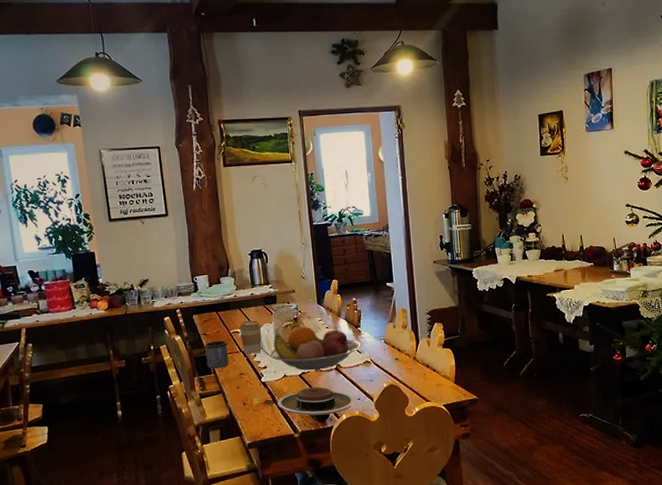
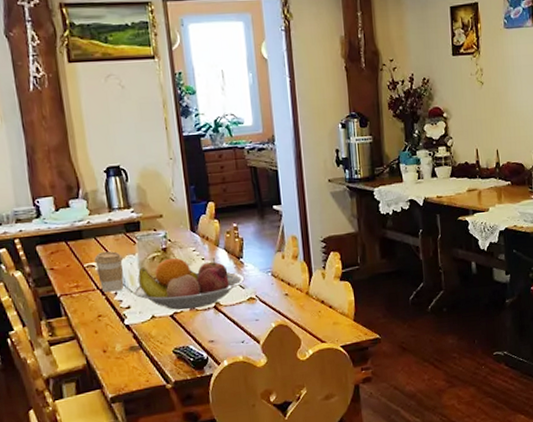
mug: present [204,340,229,369] -> none [51,276,84,311]
plate: present [277,386,355,416] -> none [144,328,239,363]

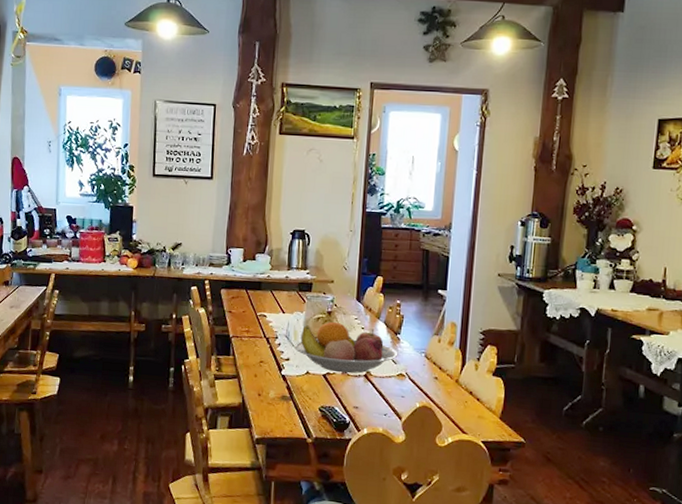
coffee cup: present [94,251,124,293] -> none [267,305,291,343]

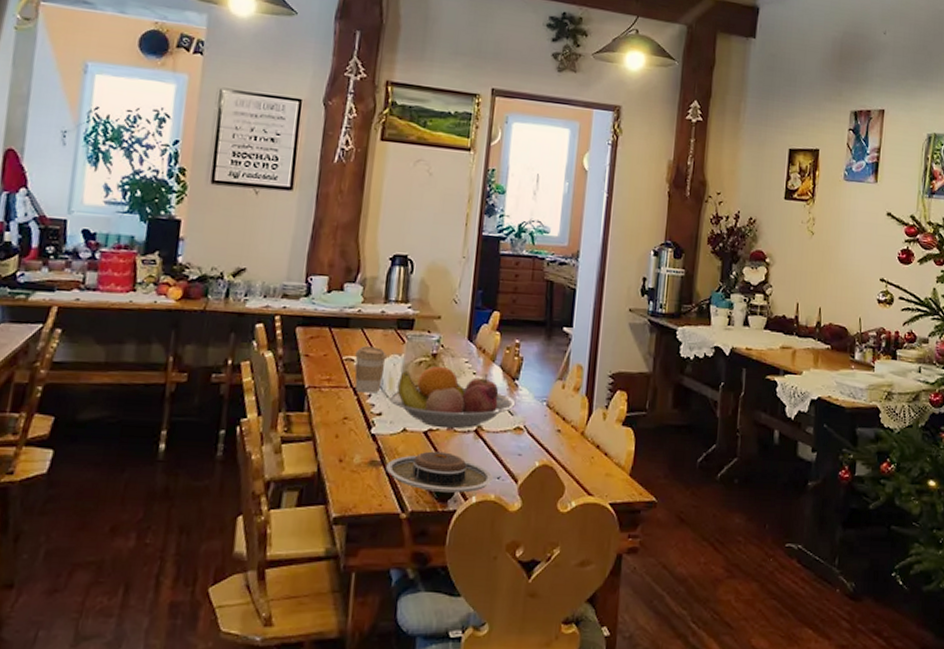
coffee cup: none [267,305,291,343] -> present [354,346,387,393]
plate: none [294,390,381,426] -> present [386,451,493,493]

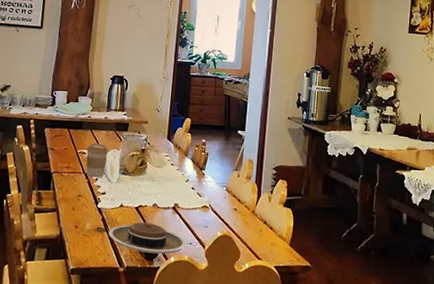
fruit bowl: present [389,365,516,429] -> none [111,158,203,206]

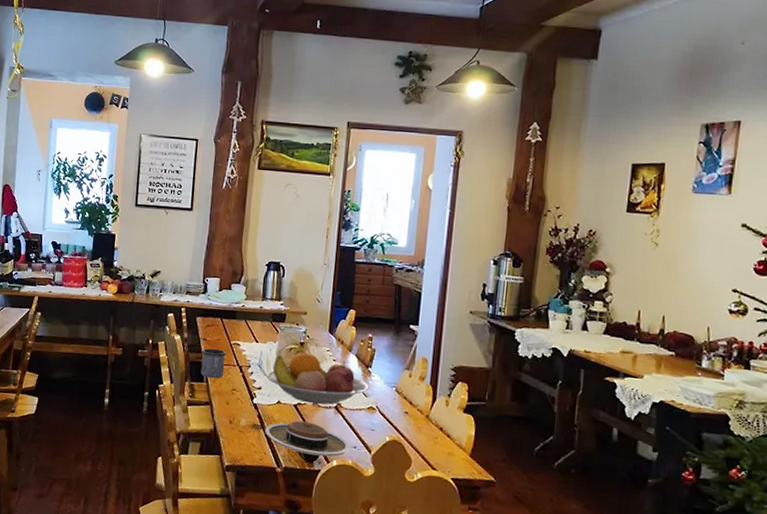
mug: none [48,157,73,186] -> present [200,348,226,379]
coffee cup: present [86,143,109,178] -> none [240,334,265,372]
fruit bowl: none [111,158,203,206] -> present [267,352,369,405]

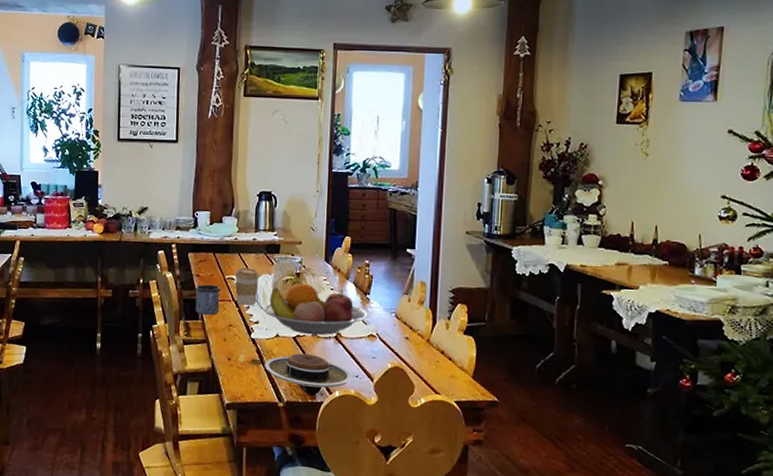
coffee cup: none [240,334,265,372] -> present [235,268,260,306]

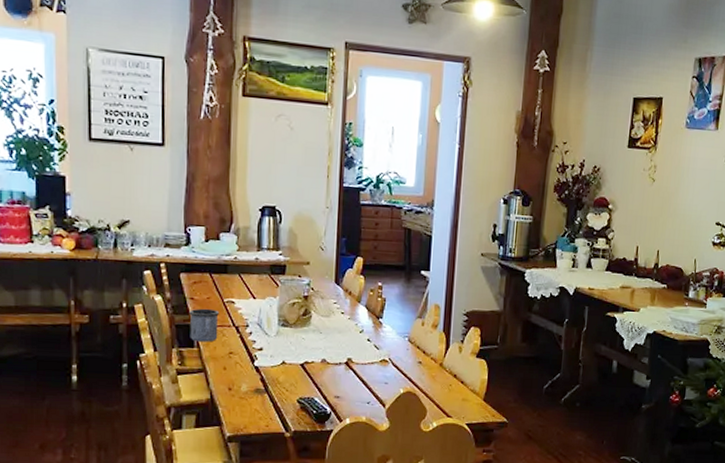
coffee cup: present [235,268,260,306] -> none [235,290,263,331]
fruit bowl: present [264,283,368,336] -> none [268,306,381,362]
plate: present [265,353,352,388] -> none [270,380,364,416]

